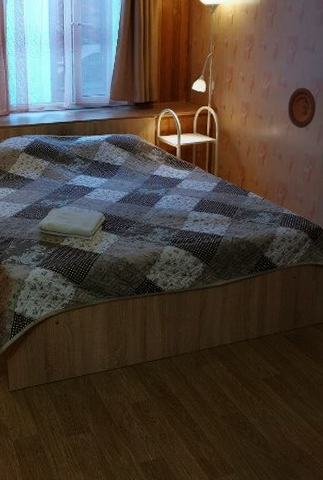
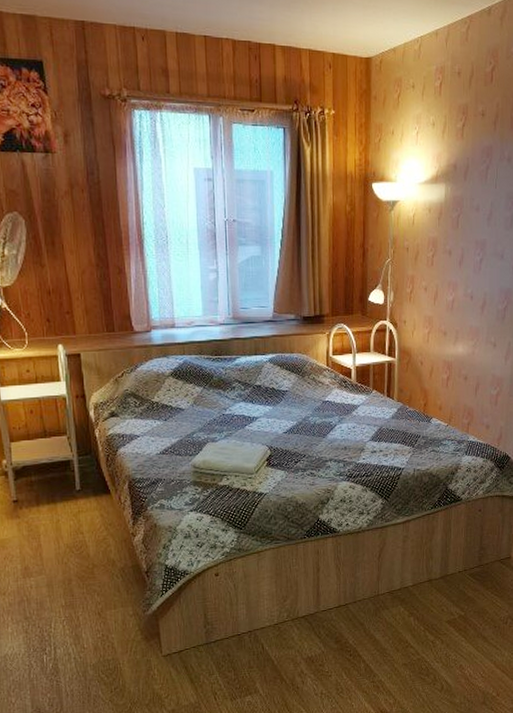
decorative plate: present [287,87,316,128] -> none [474,299,505,345]

